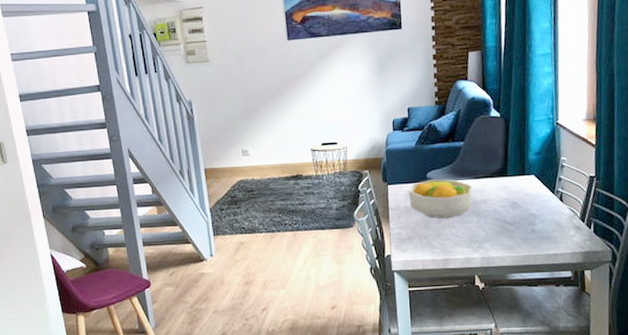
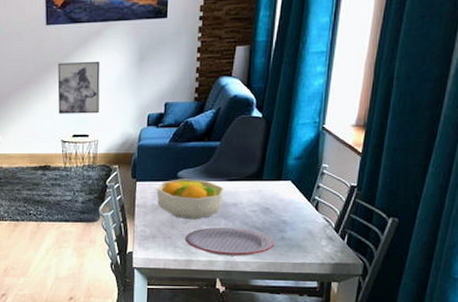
wall art: none [302,71,345,124] -> present [57,61,100,114]
plate: none [440,224,526,253] -> present [184,227,275,256]

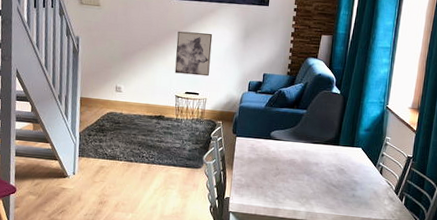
fruit bowl: present [156,179,224,220] -> none [252,138,308,174]
plate: present [184,227,275,256] -> none [274,181,347,209]

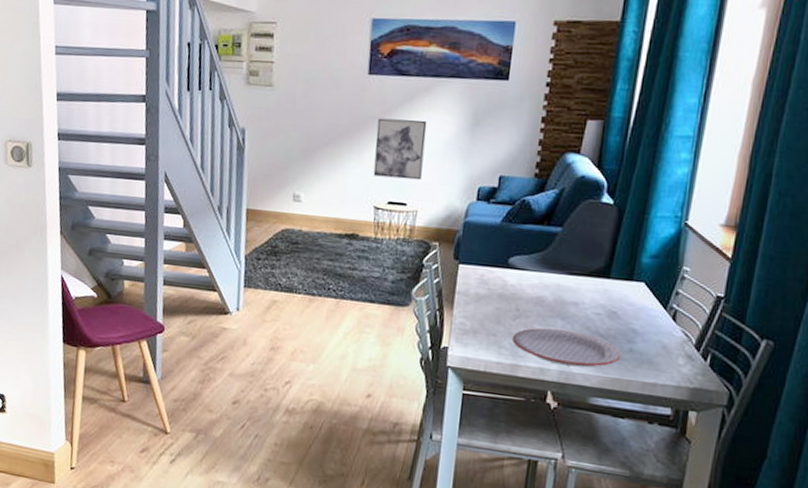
plate: none [274,181,347,209] -> present [512,328,621,367]

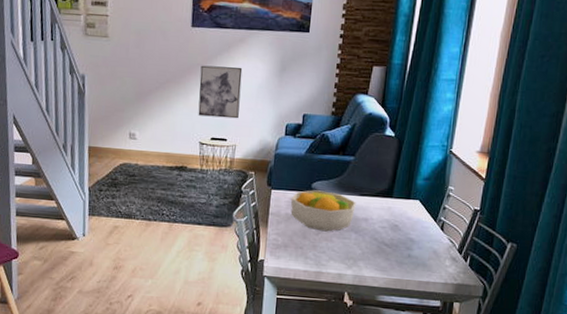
fruit bowl: none [481,266,564,317] -> present [290,190,356,232]
plate: present [512,328,621,367] -> none [315,240,402,271]

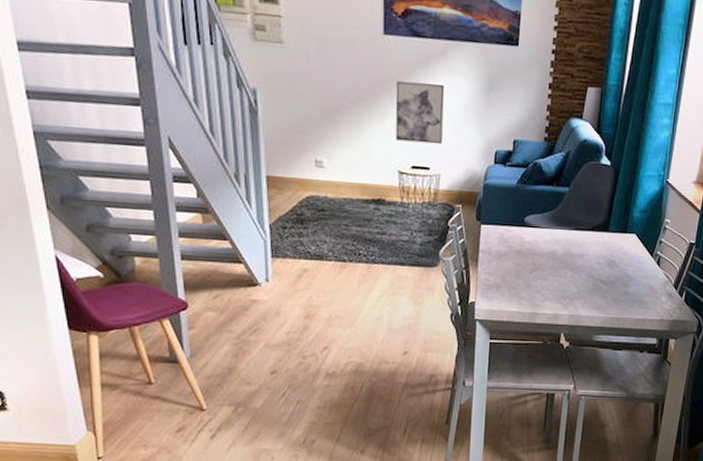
fruit bowl: present [290,190,356,232] -> none [502,224,571,270]

